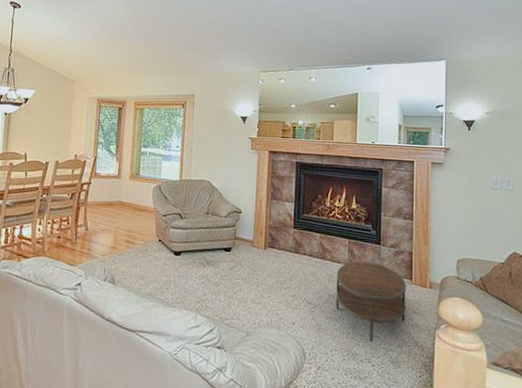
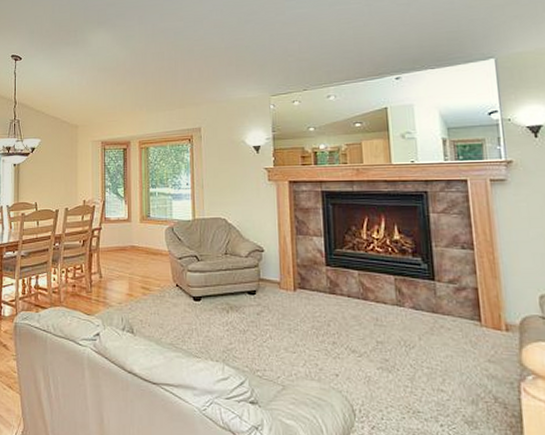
coffee table: present [336,261,406,342] -> none [383,301,478,397]

